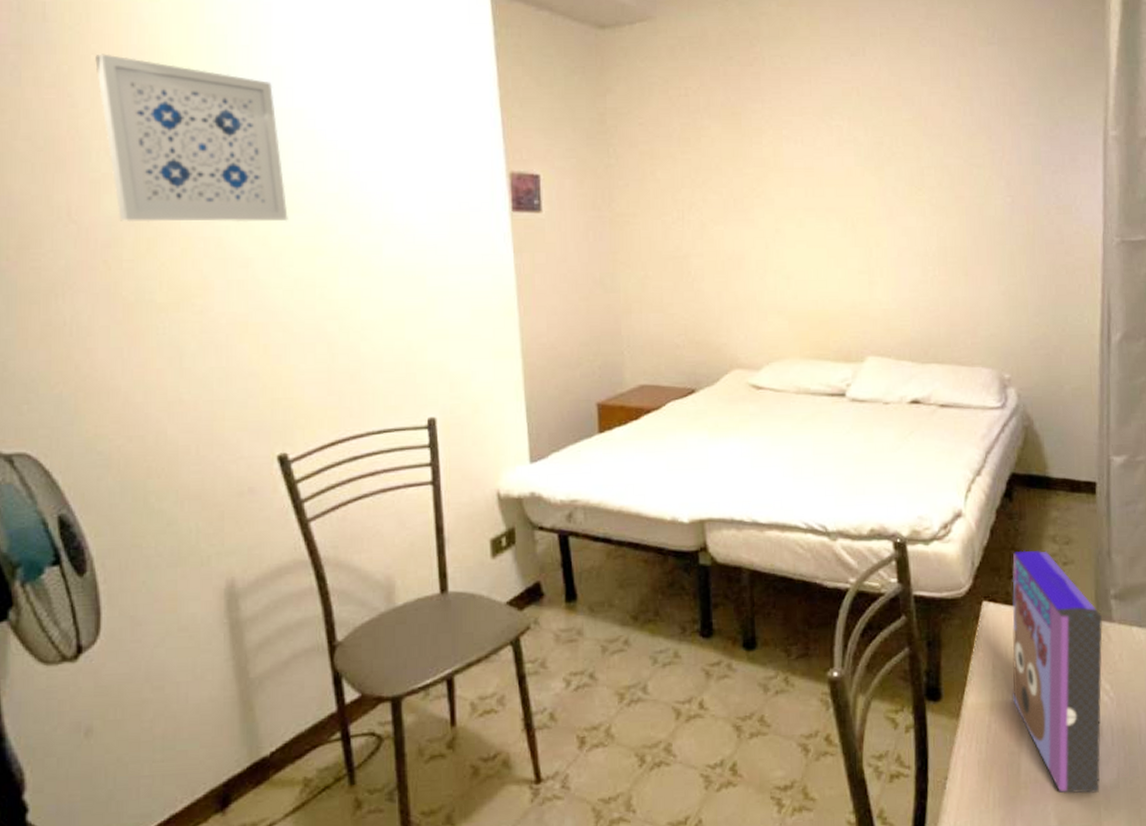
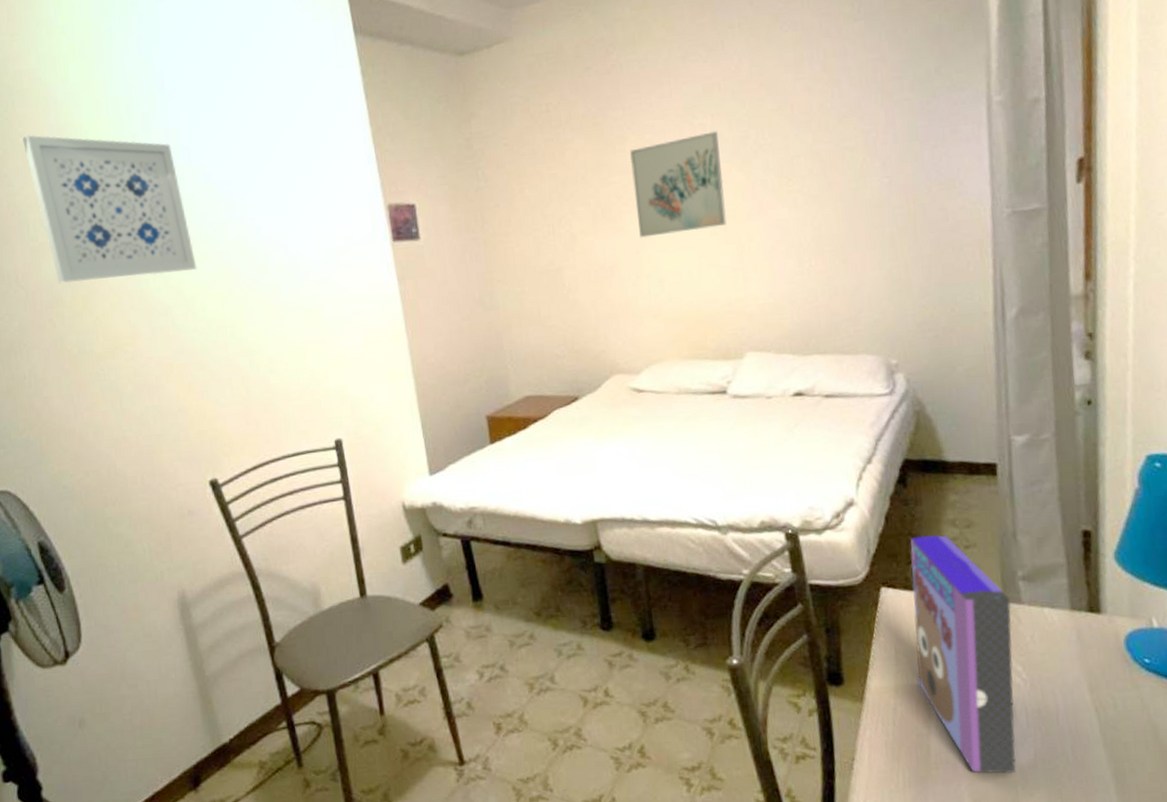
wall art: none [765,134,856,232] -> present [629,131,727,238]

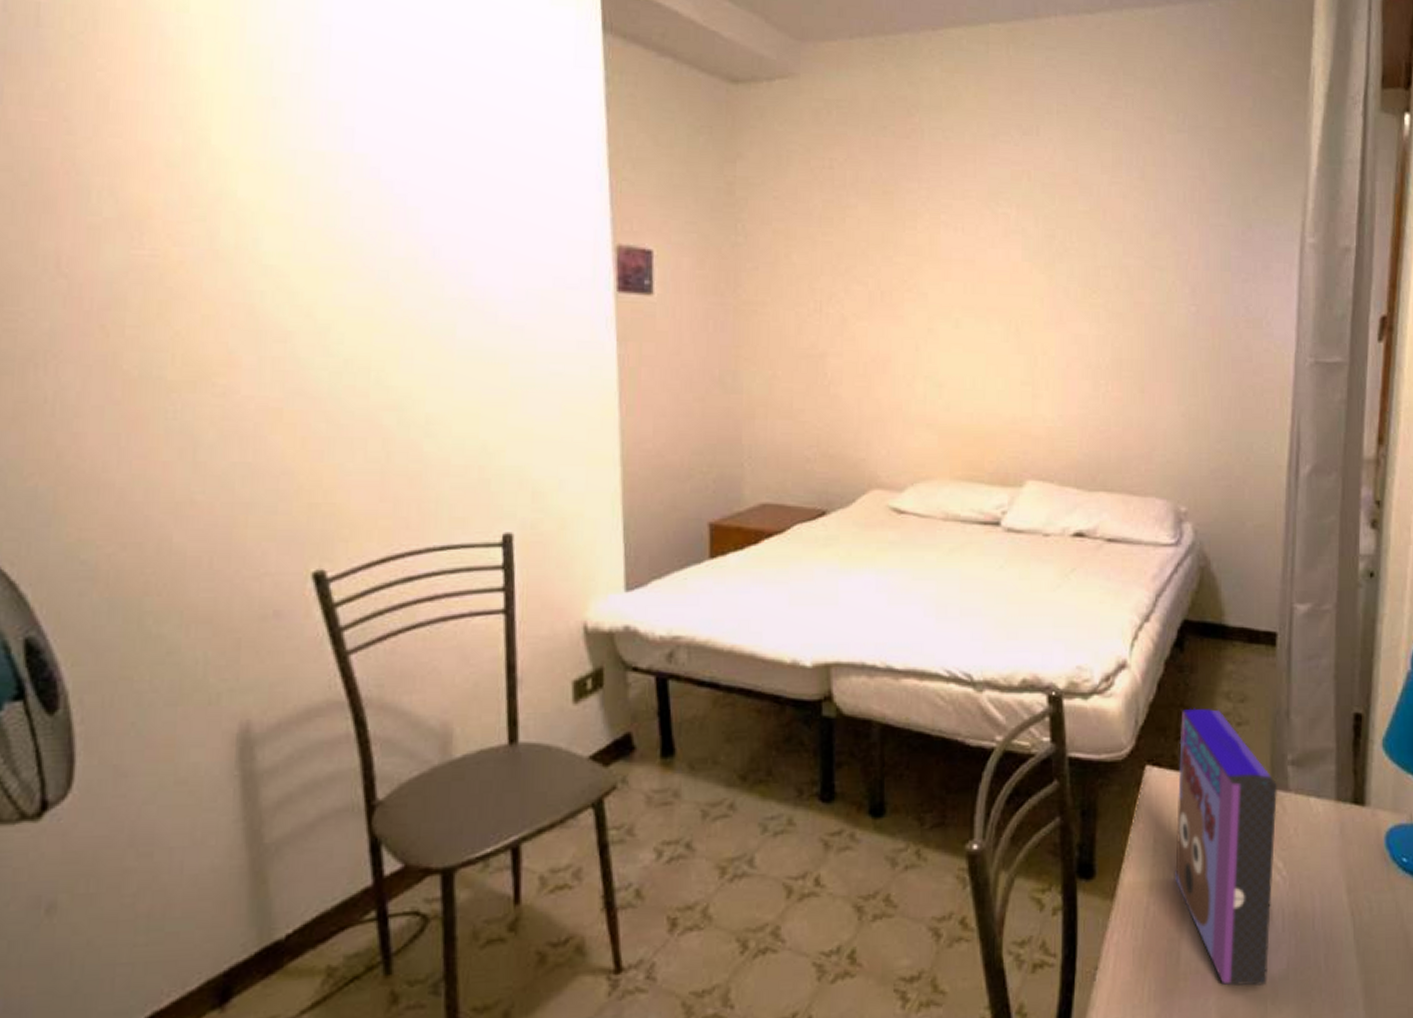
wall art: present [23,135,197,284] -> none [102,71,340,290]
wall art: present [629,131,727,238] -> none [920,224,1023,333]

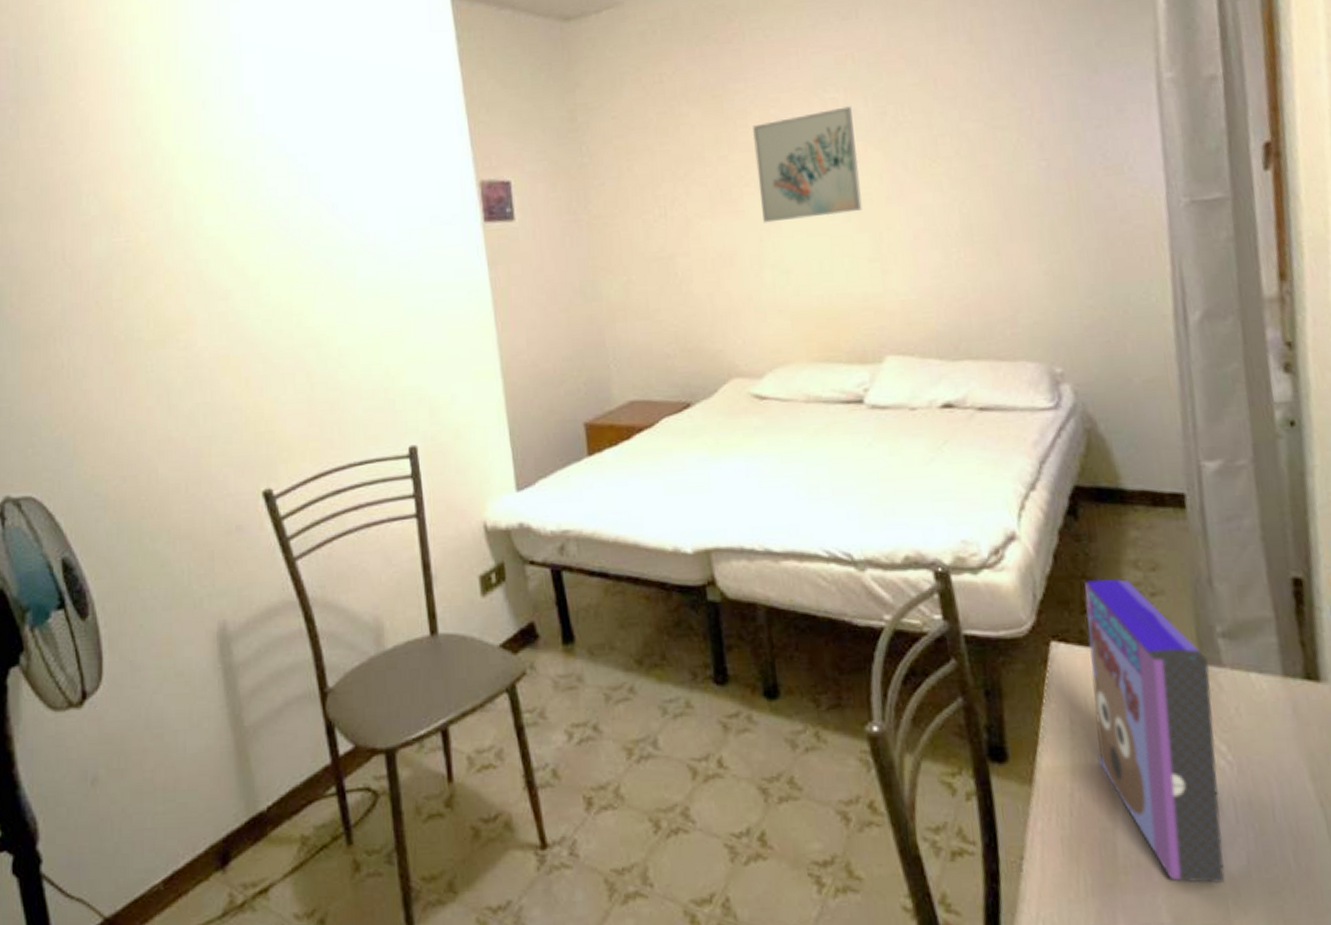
wall art: none [920,224,1023,333] -> present [752,106,862,223]

